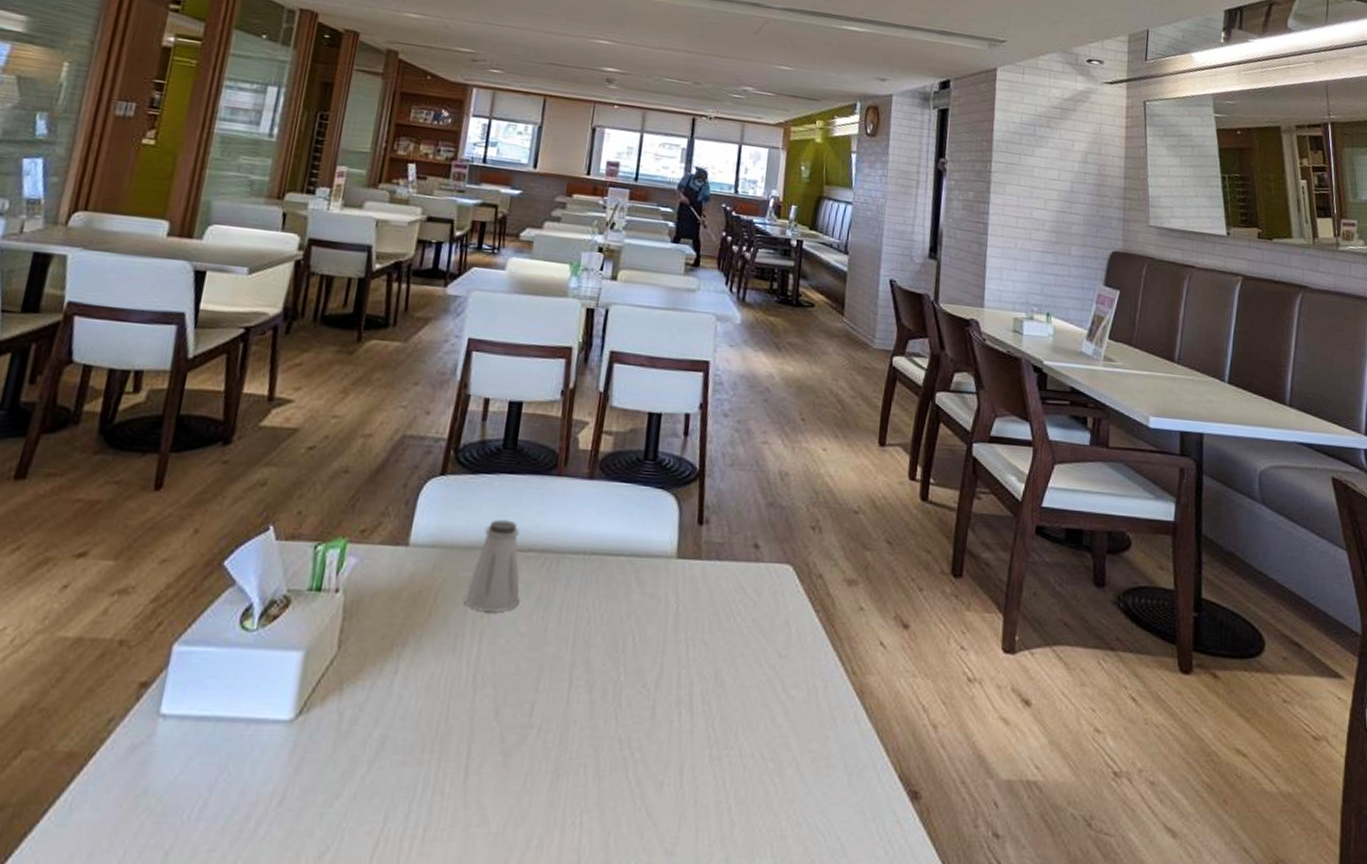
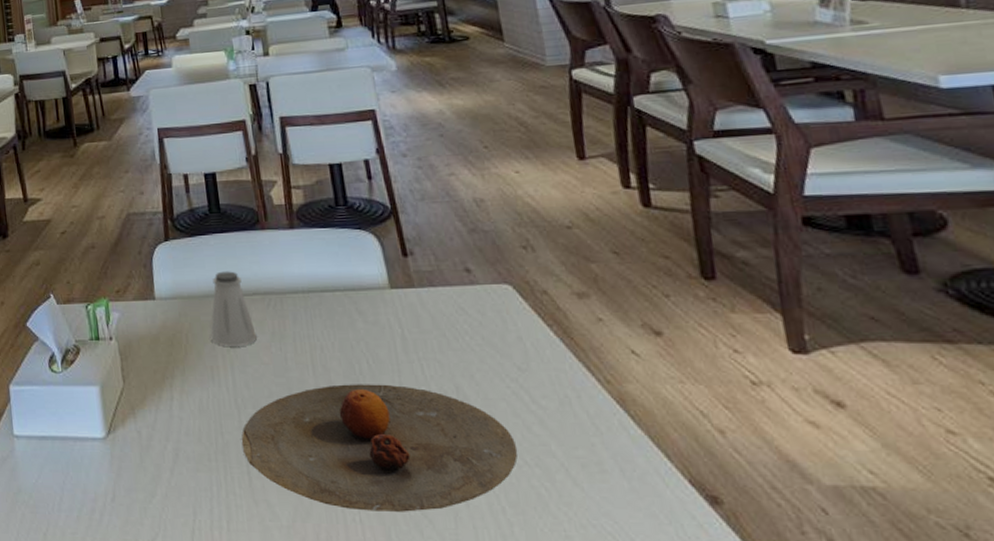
plate: none [466,663,758,813] -> present [241,384,518,512]

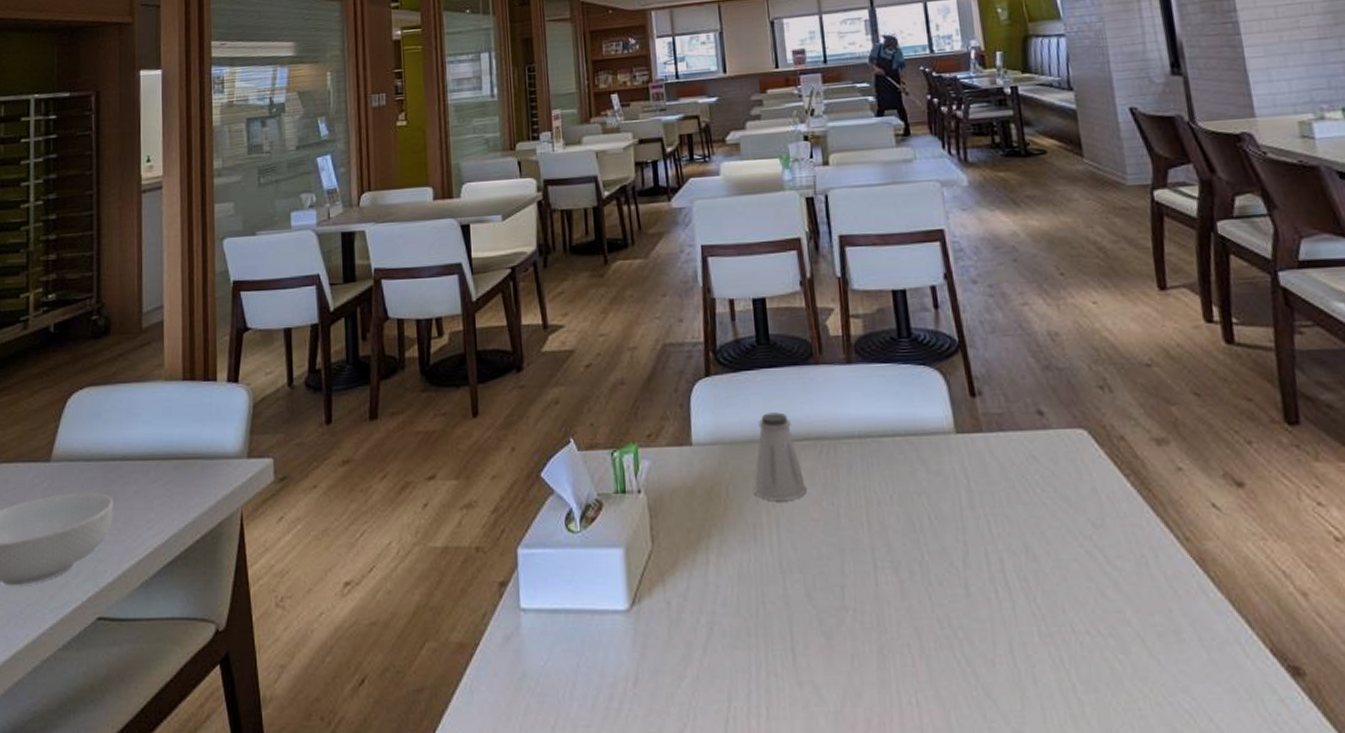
plate: present [241,384,518,512] -> none [785,543,1091,692]

